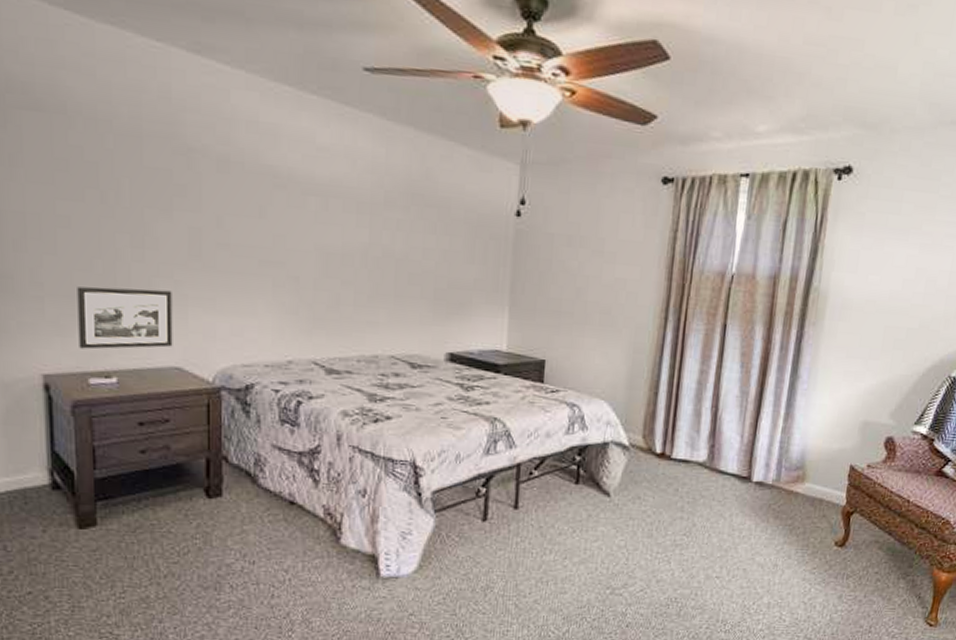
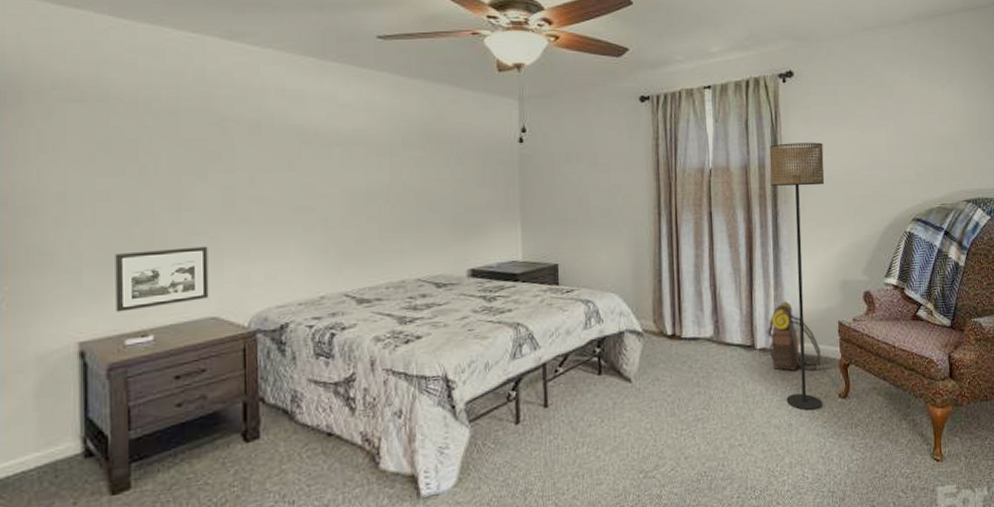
backpack: none [765,435,824,513] -> present [768,301,821,371]
floor lamp: none [775,254,872,555] -> present [769,142,825,411]

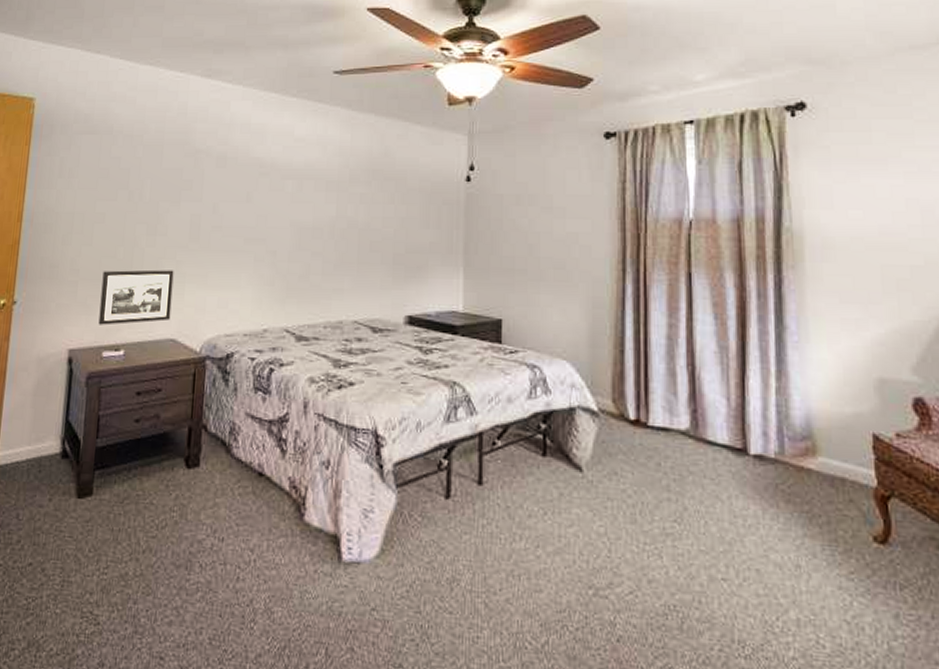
backpack: present [768,301,821,371] -> none [766,396,845,496]
floor lamp: present [769,142,825,411] -> none [770,192,852,553]

